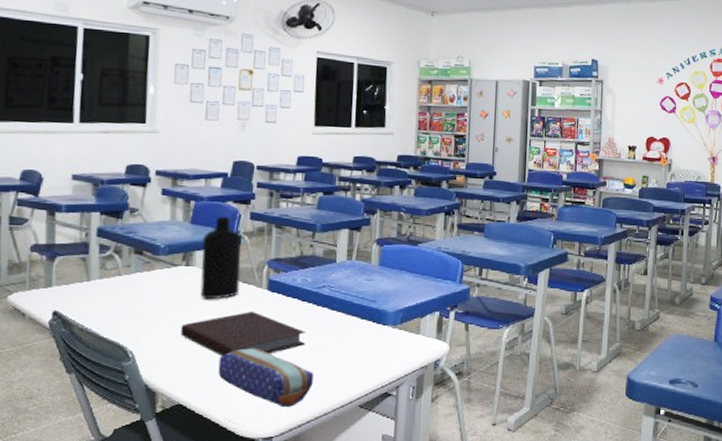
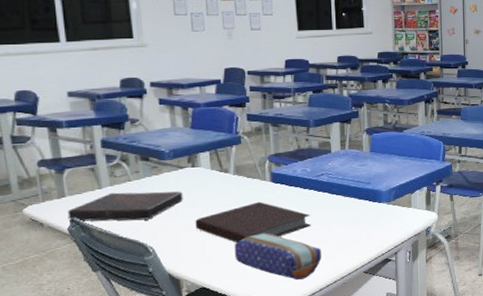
book: none [51,286,173,320] -> present [67,191,183,222]
bottle: present [200,216,241,300] -> none [205,120,246,195]

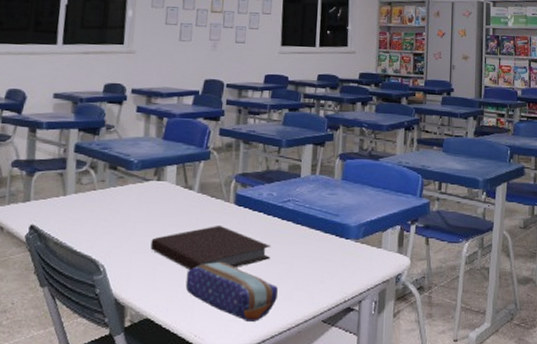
book: present [67,191,183,222] -> none [28,201,144,234]

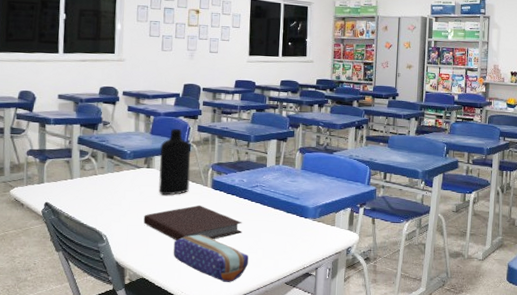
bottle: none [170,133,211,214] -> present [158,129,191,195]

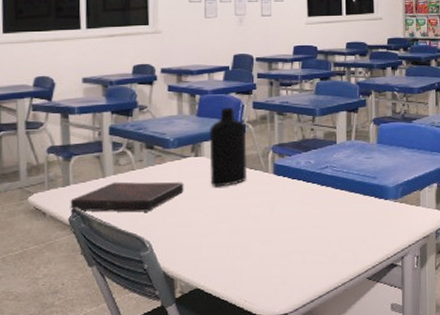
book: none [43,183,137,211] -> present [70,181,184,213]
notebook: present [143,205,242,241] -> none [194,195,313,240]
pencil case: present [173,234,249,282] -> none [232,229,322,284]

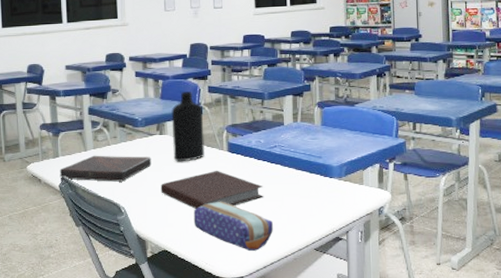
notebook: none [194,195,313,240] -> present [161,170,264,209]
pencil case: none [232,229,322,284] -> present [193,201,273,251]

